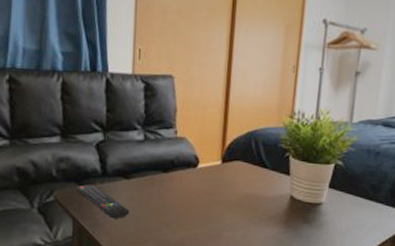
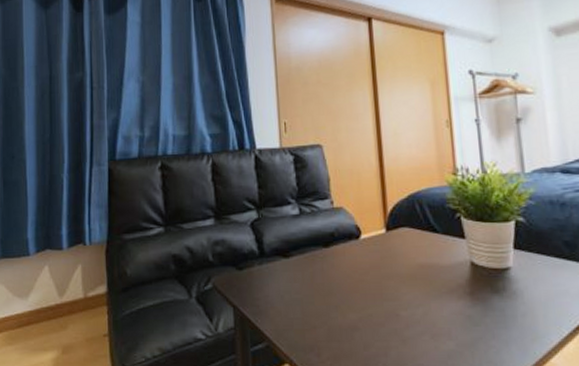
remote control: present [76,184,130,219] -> none [234,266,293,304]

